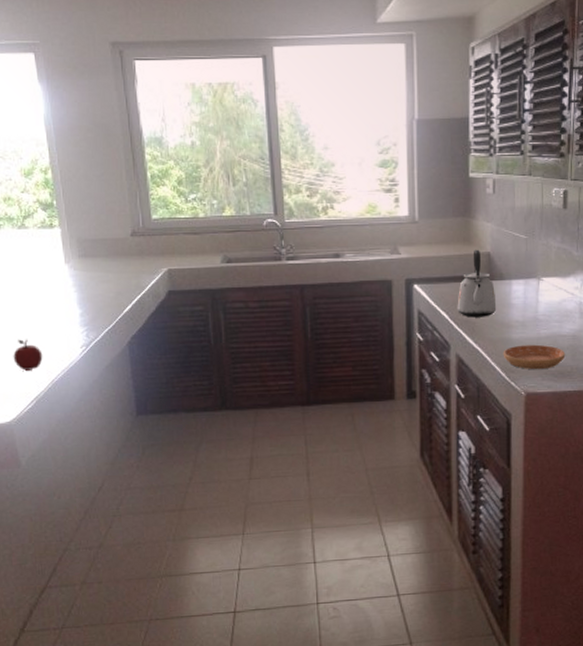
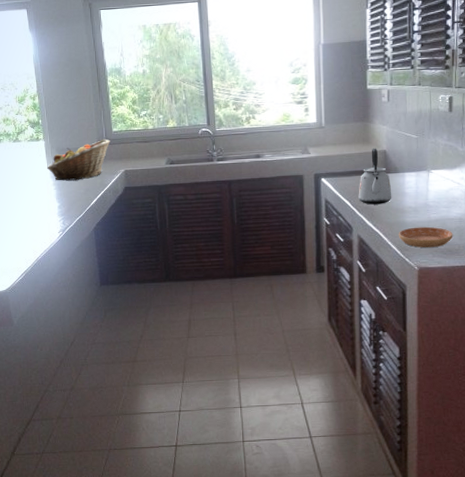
apple: present [13,339,43,371] -> none [9,226,31,251]
fruit basket: none [65,228,149,281] -> present [47,139,110,181]

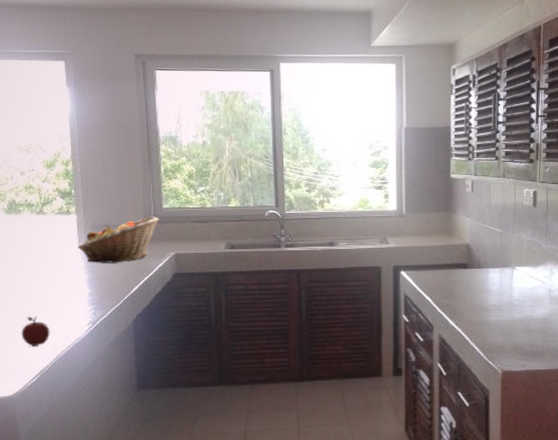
apple: none [9,226,31,251] -> present [21,316,50,346]
kettle: present [358,148,392,205] -> none [440,241,475,302]
saucer: present [398,226,453,248] -> none [481,327,538,350]

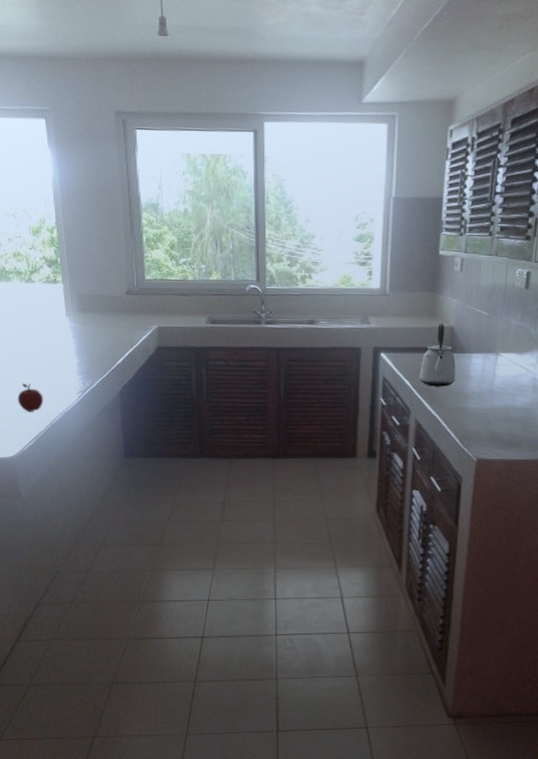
fruit basket: present [78,216,159,263] -> none [66,287,142,334]
kettle: none [440,241,475,302] -> present [419,323,456,387]

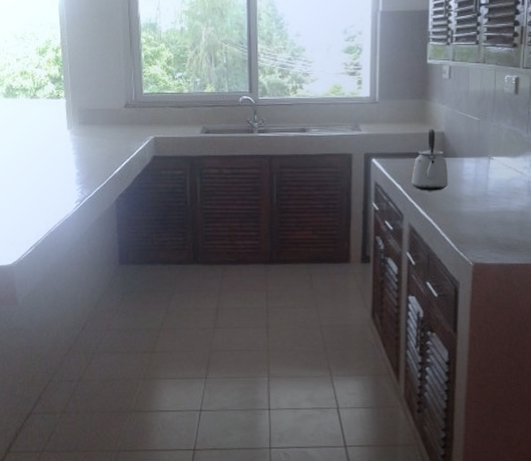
apple: present [17,383,44,412] -> none [18,193,43,220]

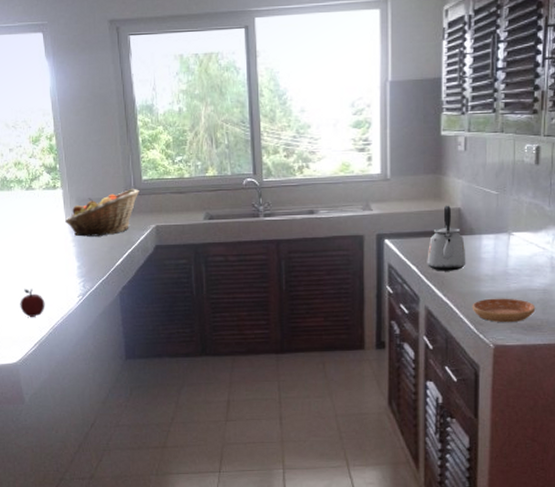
apple: none [18,193,43,220] -> present [20,289,45,317]
fruit basket: none [67,101,140,145] -> present [65,188,139,237]
saucer: none [453,218,513,242] -> present [472,298,536,323]

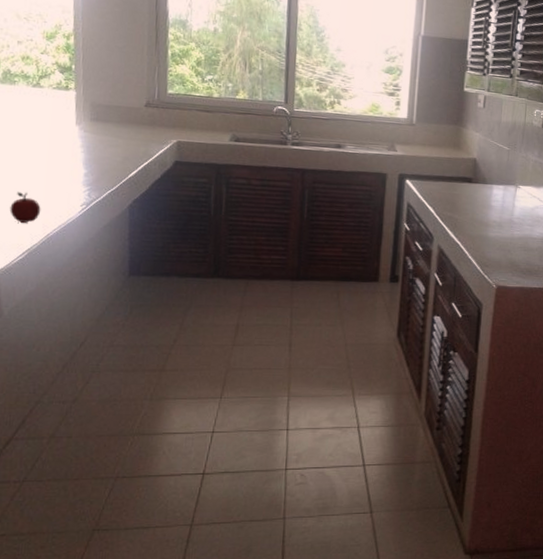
fruit basket: present [65,188,139,237] -> none [75,100,163,145]
kettle: present [427,205,466,271] -> none [443,154,478,215]
saucer: present [472,298,536,323] -> none [479,243,534,267]

